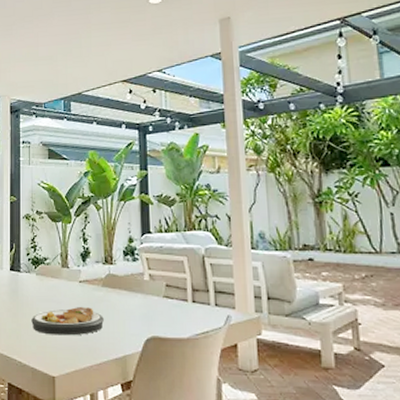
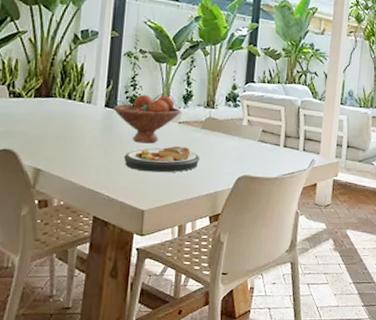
fruit bowl: none [17,255,80,305] -> present [113,94,181,144]

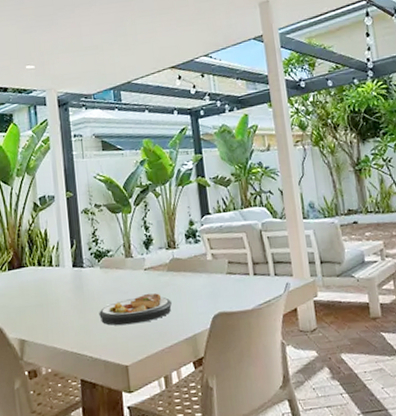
fruit bowl: present [113,94,181,144] -> none [80,244,145,298]

